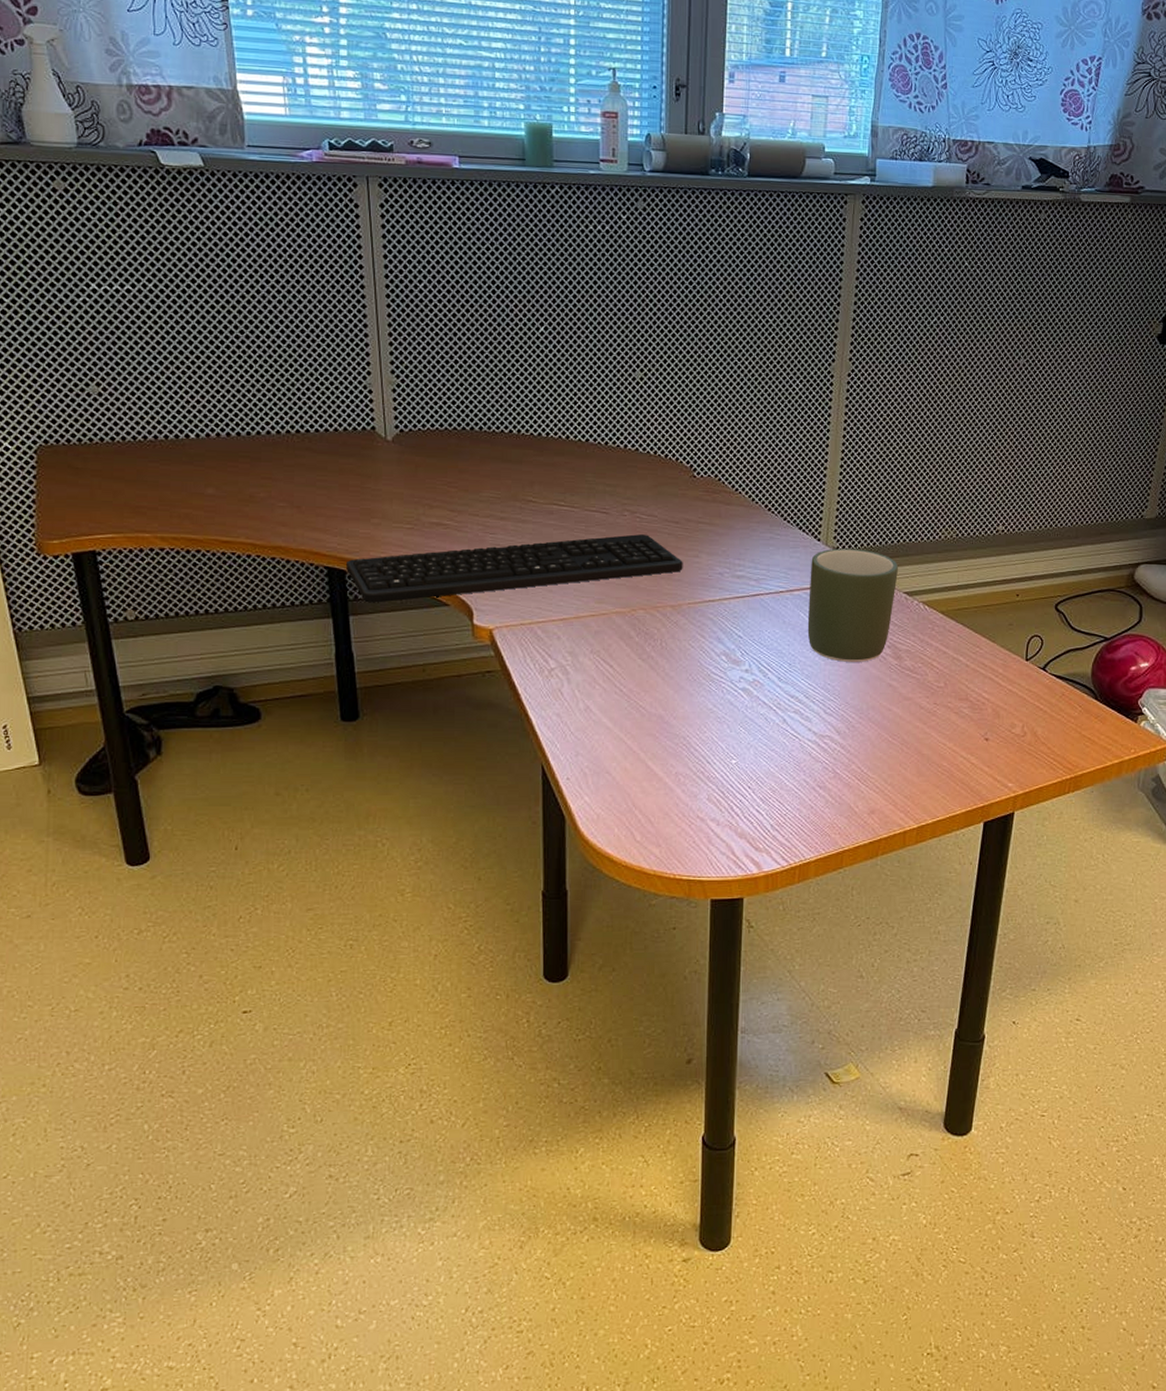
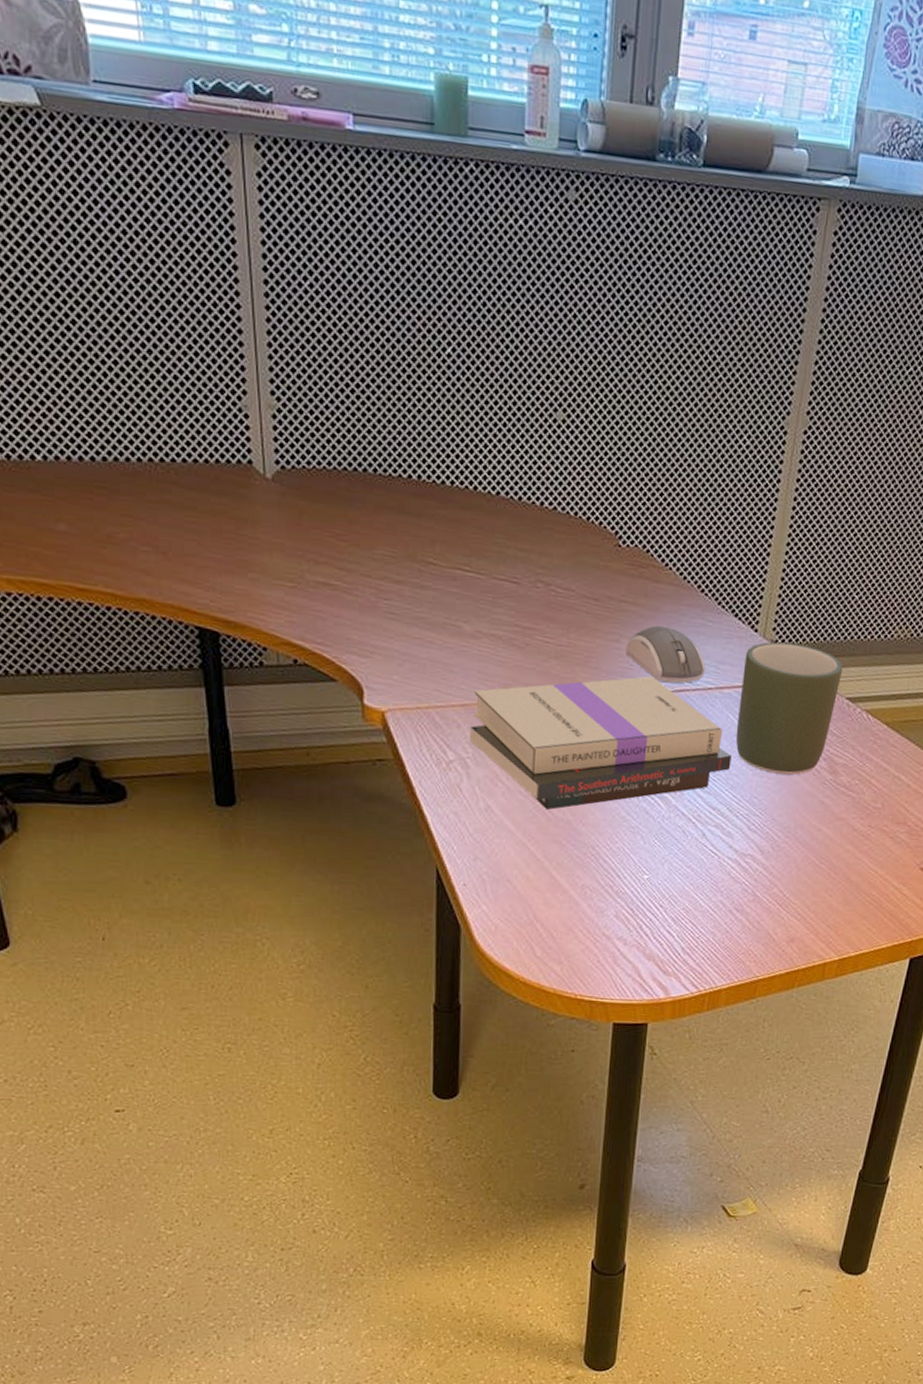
computer keyboard: present [346,534,683,603] -> none [220,610,602,673]
books: none [569,585,805,706] -> present [470,676,732,810]
computer mouse: none [705,541,777,589] -> present [626,625,706,684]

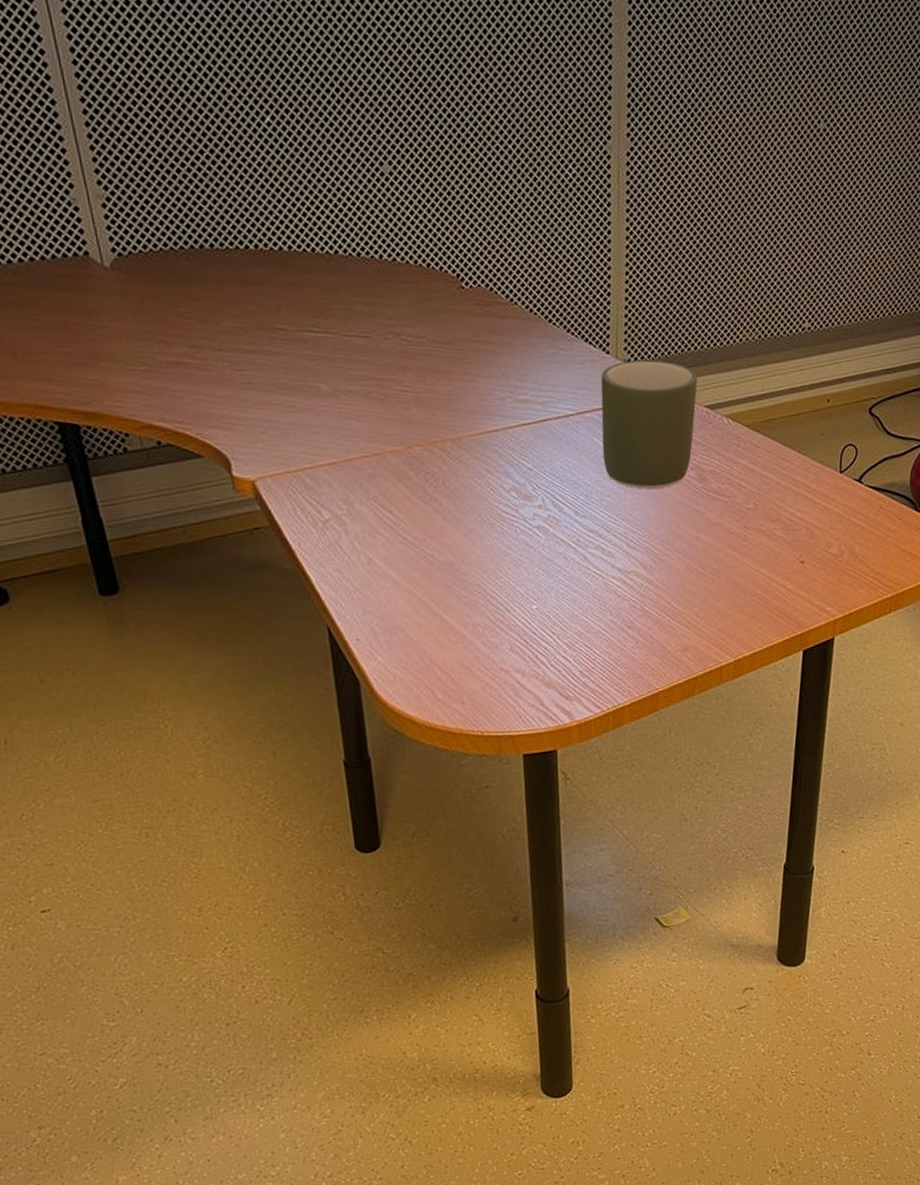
books: present [470,676,732,810] -> none [341,411,602,554]
computer mouse: present [626,625,706,684] -> none [483,360,565,415]

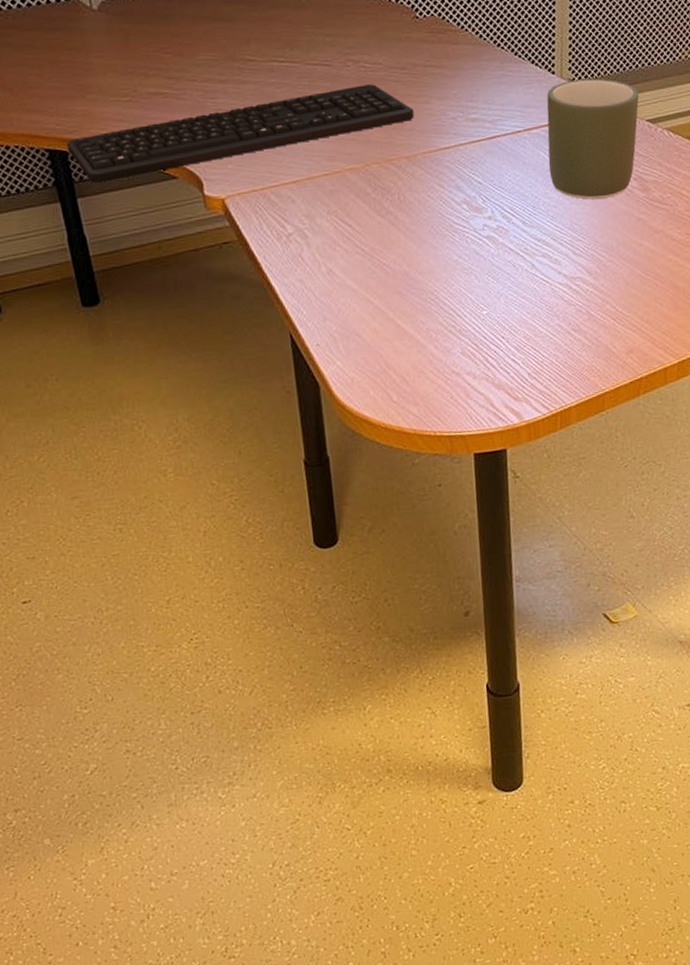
computer keyboard: none [79,359,460,461] -> present [67,84,414,183]

